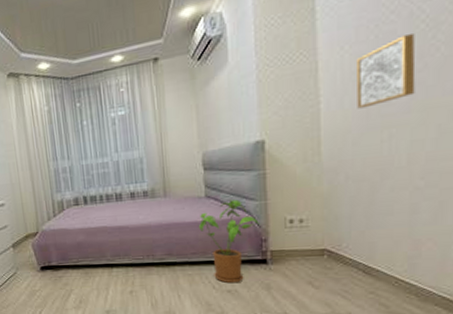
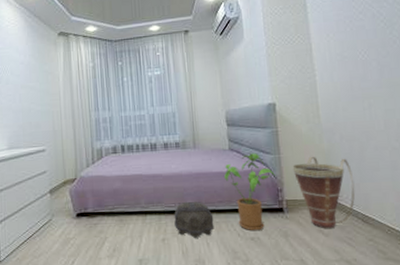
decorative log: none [142,253,187,290] -> present [174,201,214,238]
basket: none [281,201,358,281] -> present [292,156,355,229]
wall art: present [355,34,416,109] -> none [338,29,383,82]

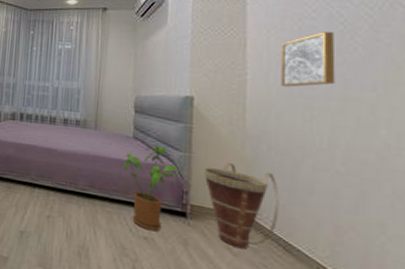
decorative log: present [174,201,214,238] -> none [62,182,106,223]
wall art: none [338,29,383,82] -> present [280,32,336,87]

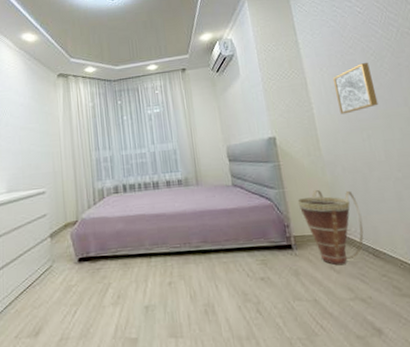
house plant: present [124,145,183,231] -> none [229,188,282,271]

